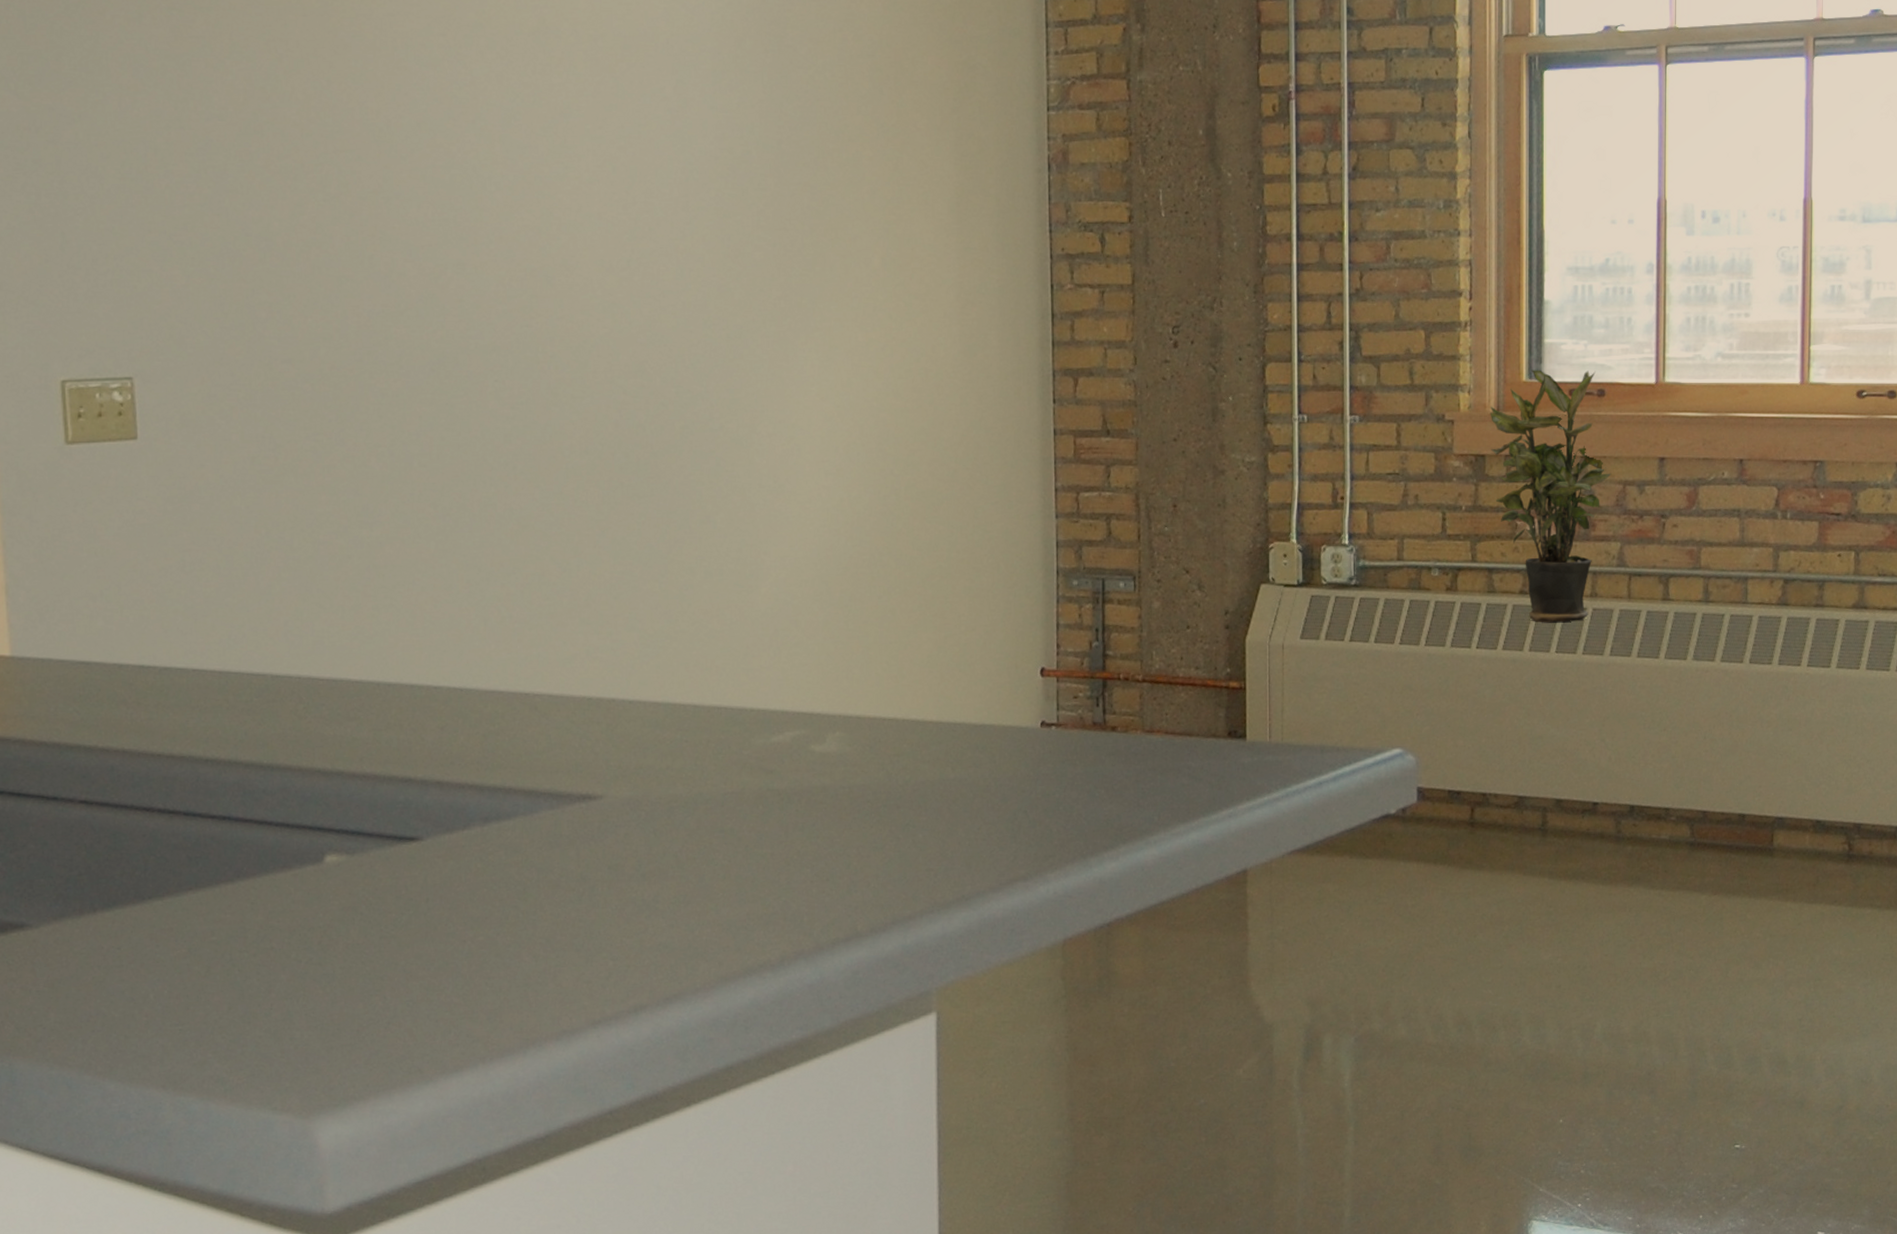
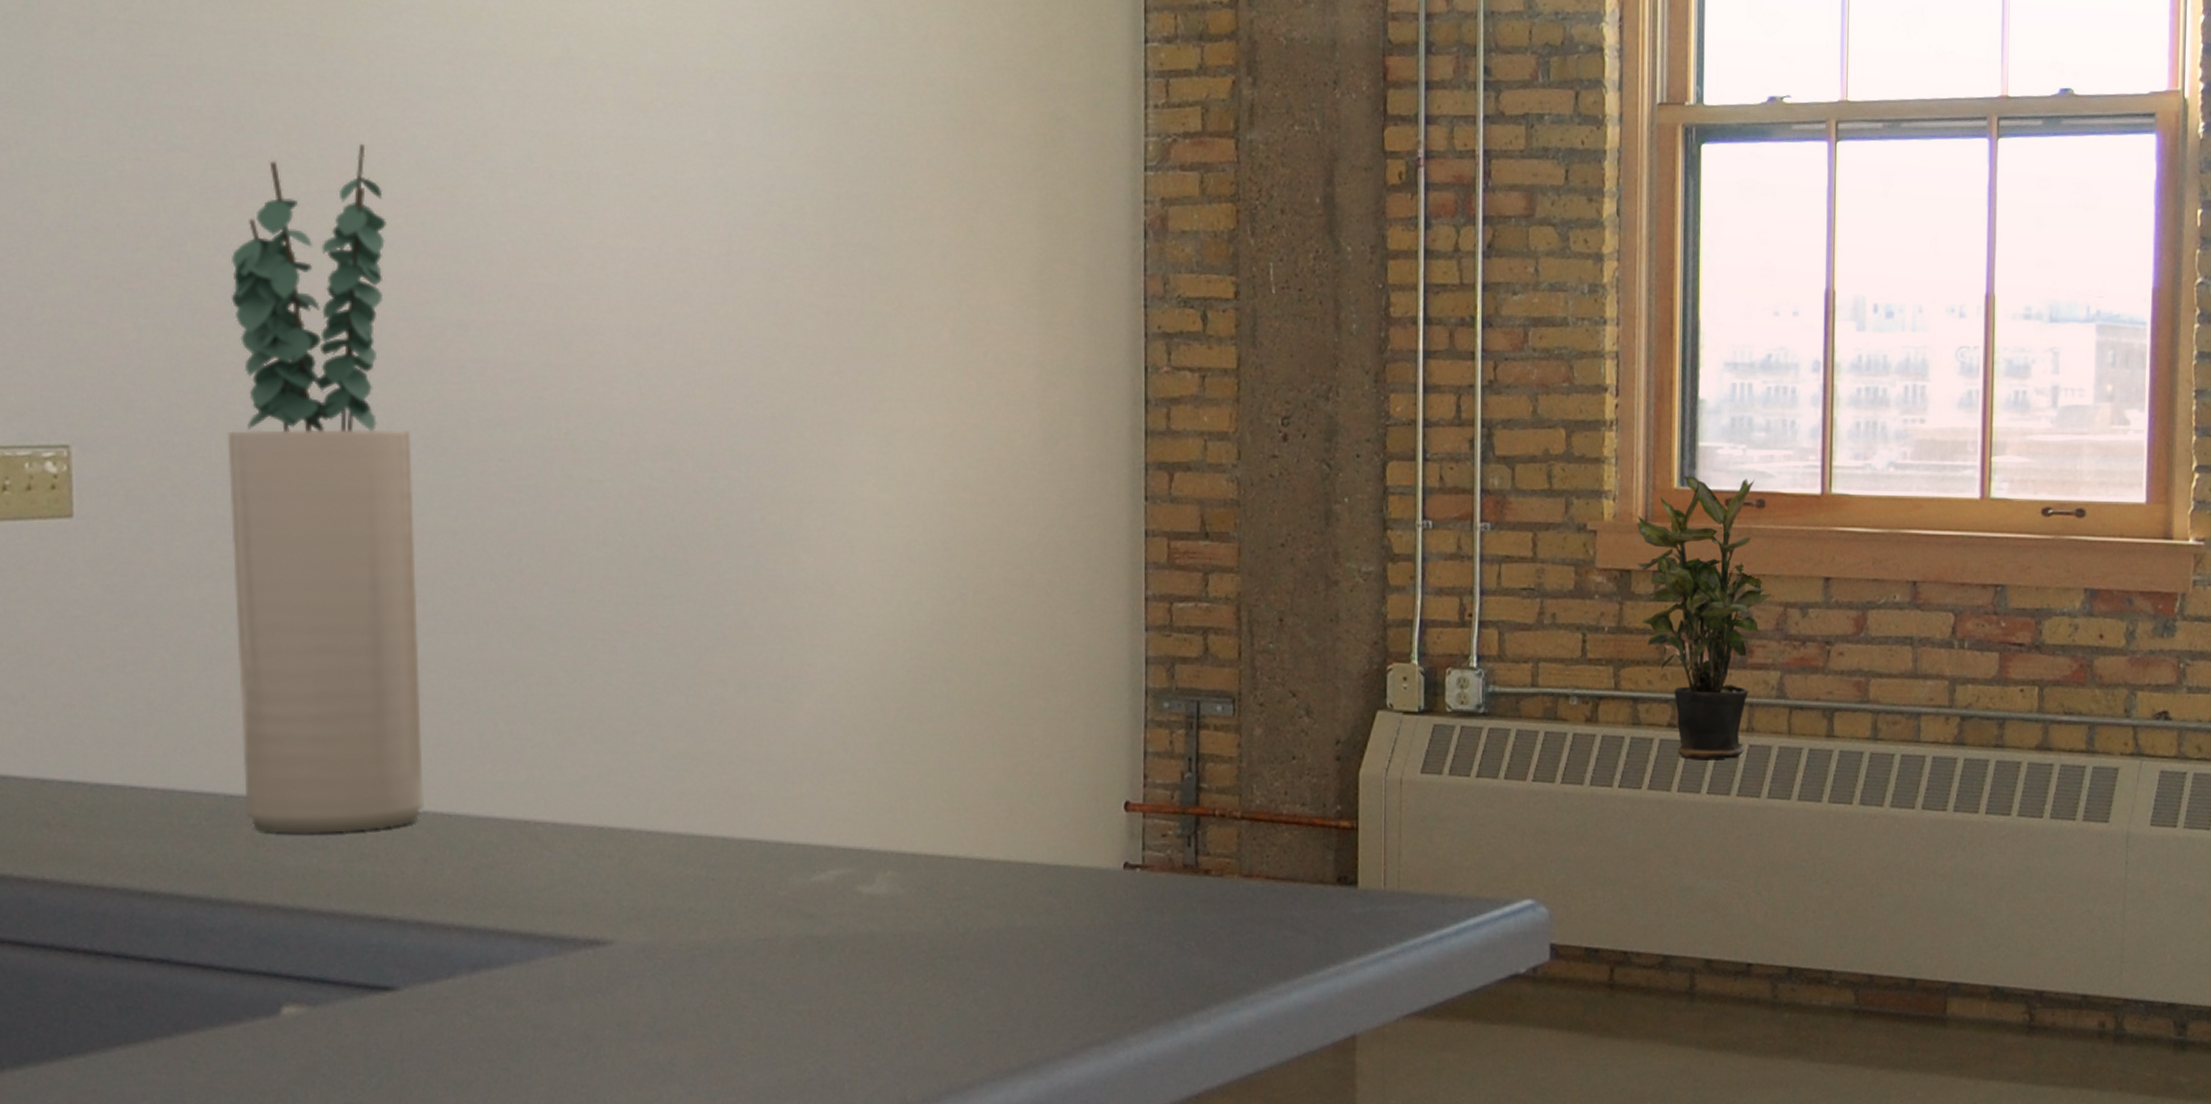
vase: none [263,108,439,707] -> present [227,143,424,833]

